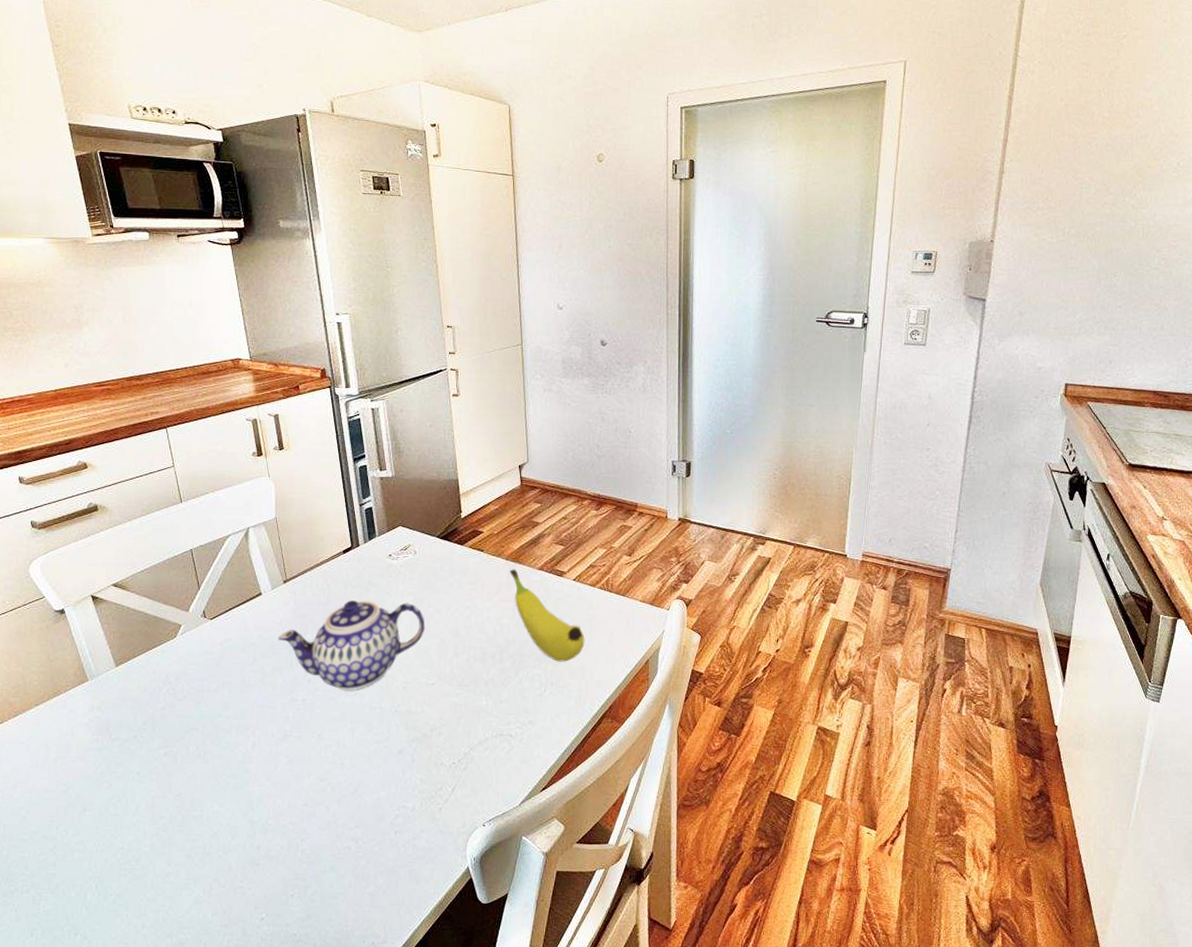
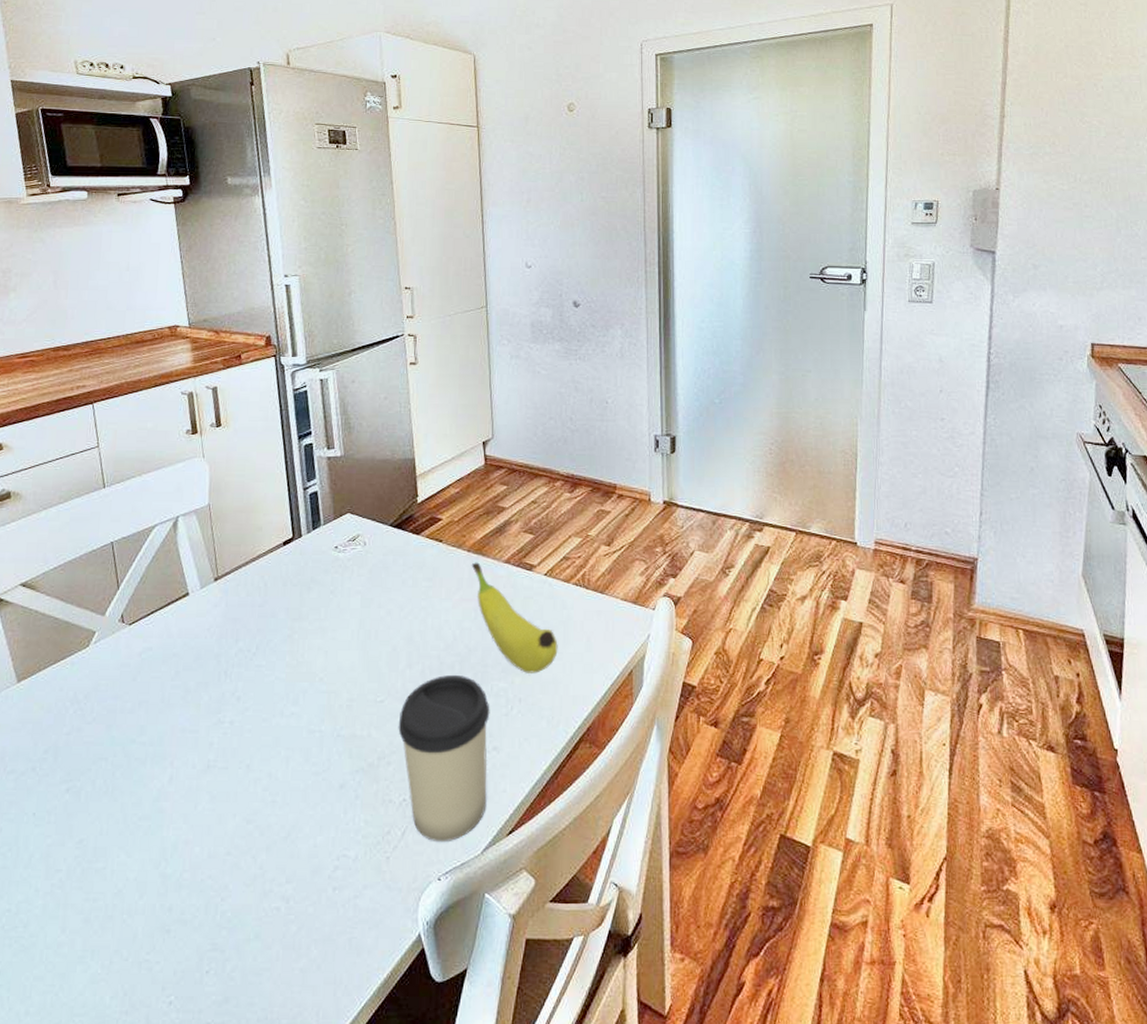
teapot: present [278,600,426,691] -> none [205,601,375,711]
cup: none [447,663,526,797] -> present [398,675,490,843]

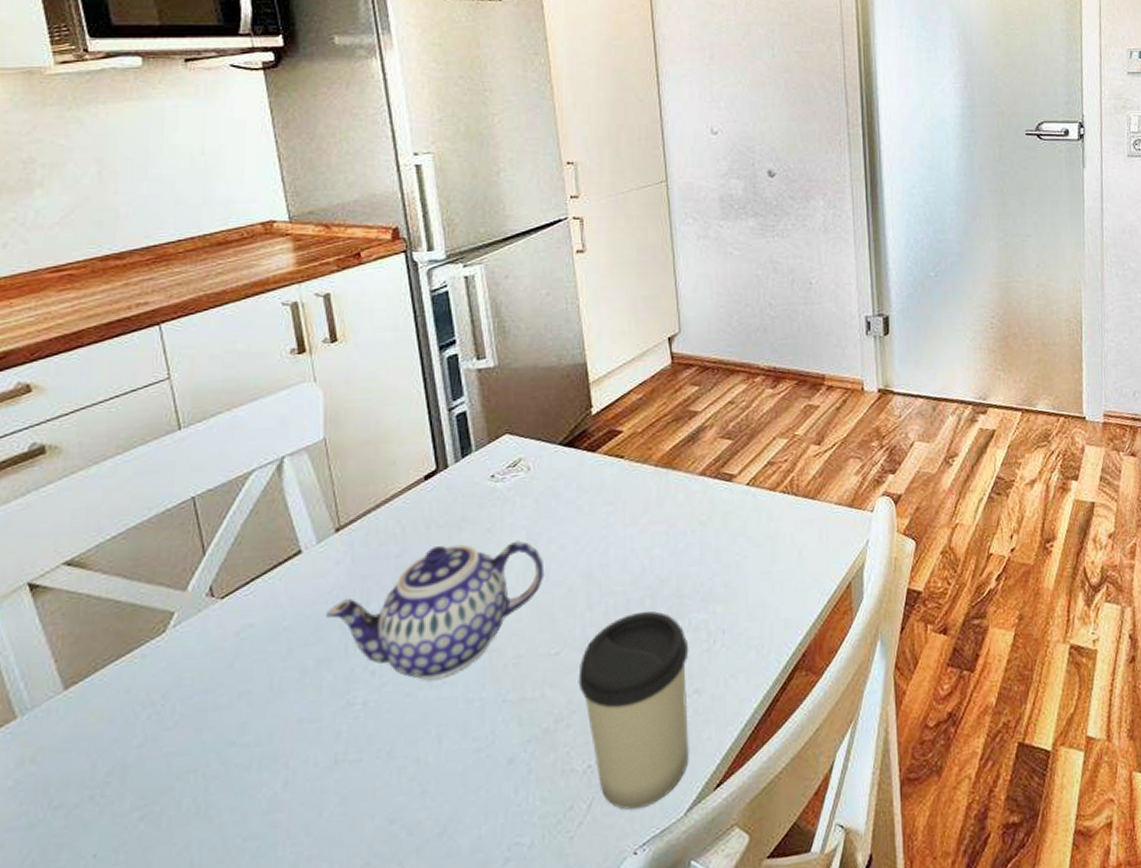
teapot: none [205,601,375,711] -> present [326,540,545,681]
fruit: present [471,562,558,673] -> none [659,477,765,600]

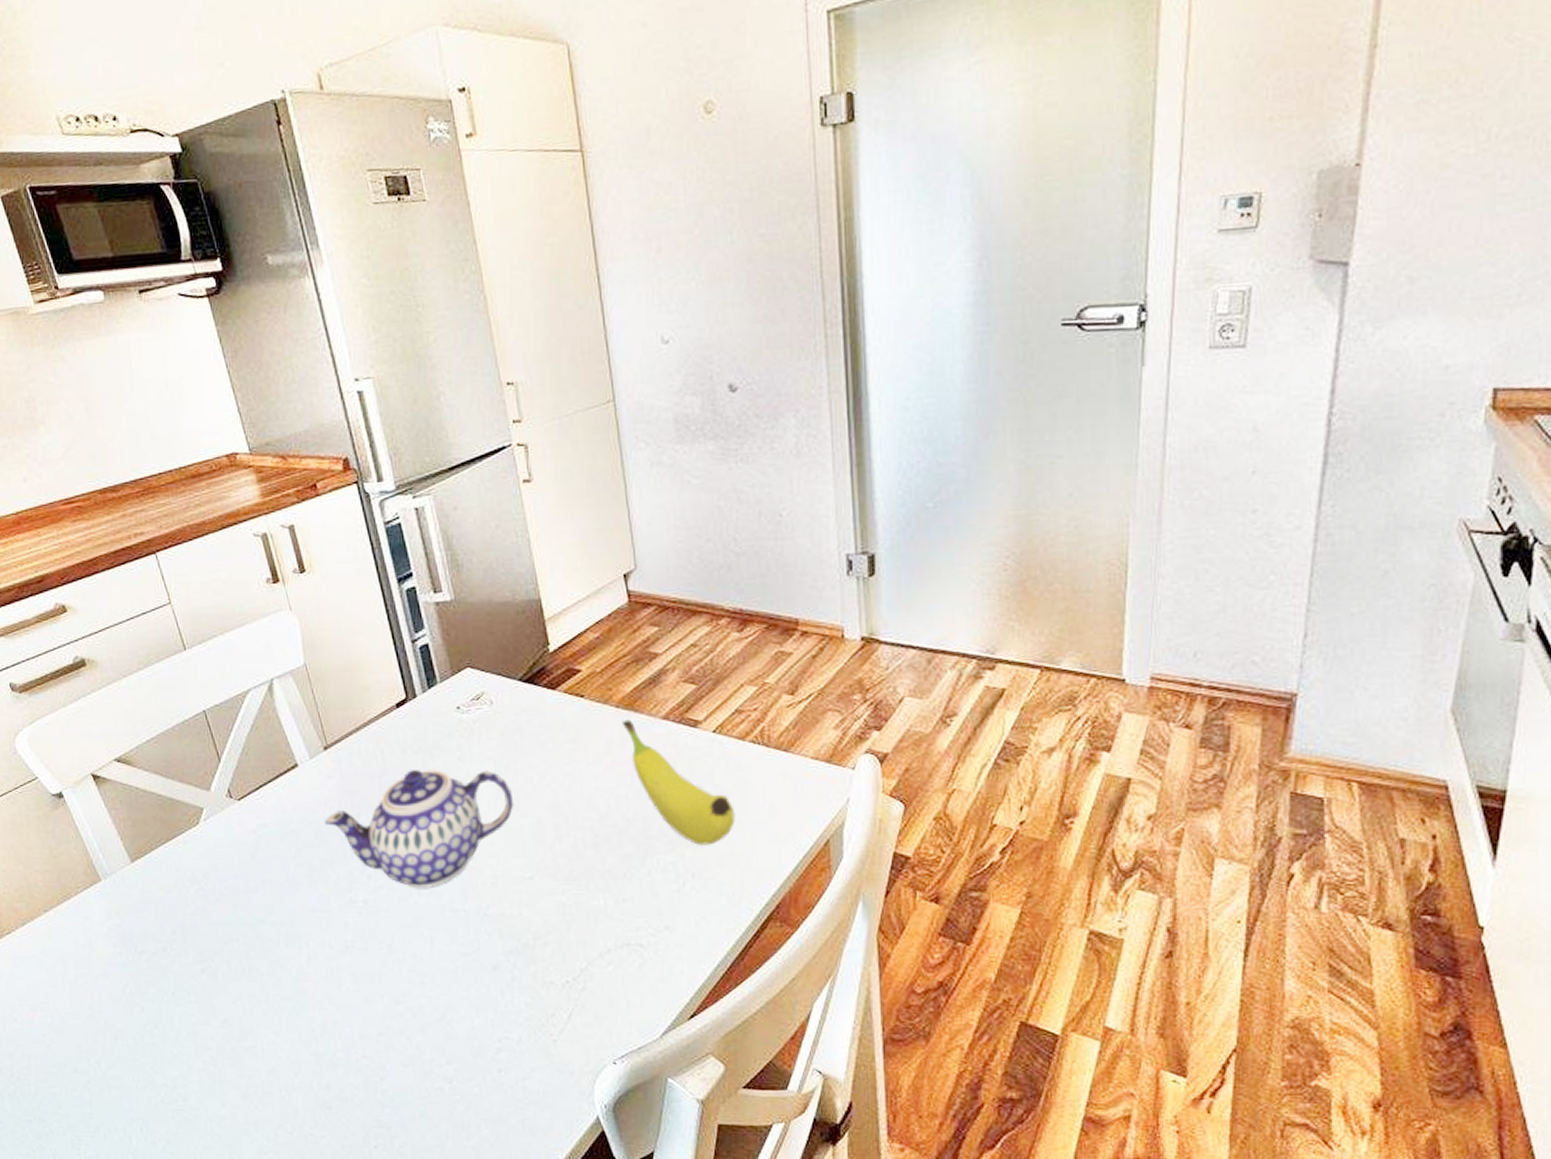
cup: present [578,611,689,810] -> none [552,849,662,1026]
fruit: none [659,477,765,600] -> present [621,719,735,845]

